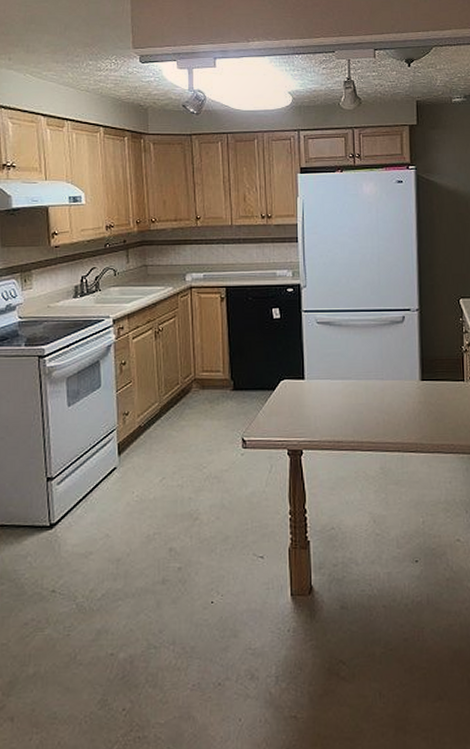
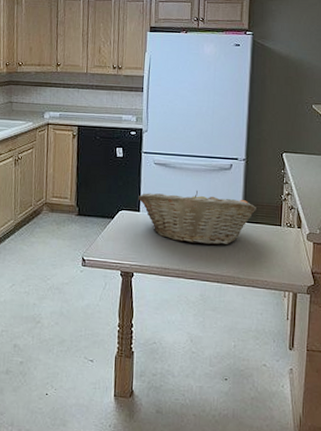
fruit basket: none [301,349,435,411] -> present [138,190,256,245]

